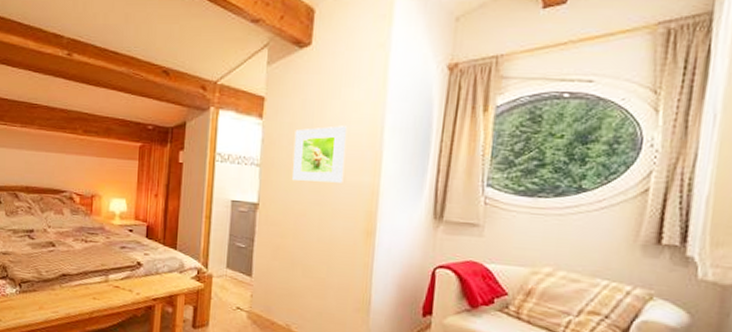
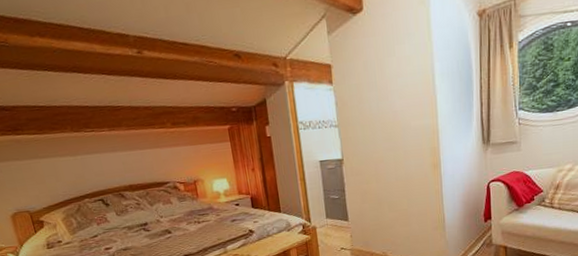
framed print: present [291,126,346,183] -> none [362,79,409,135]

